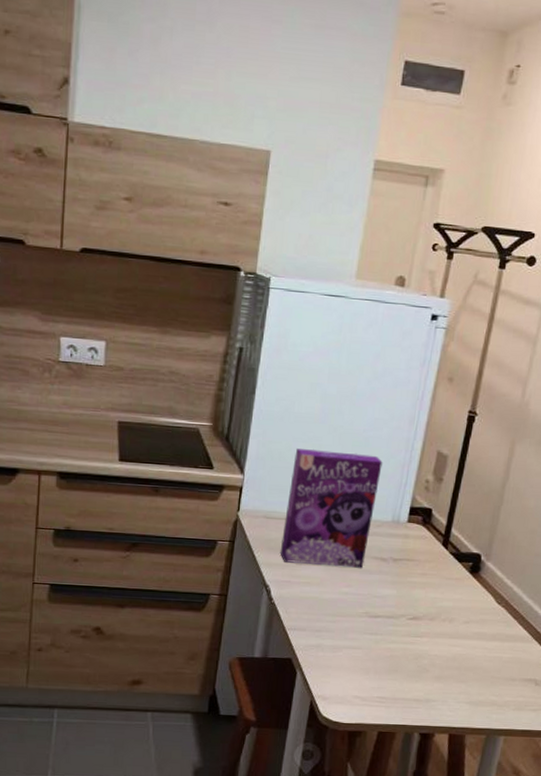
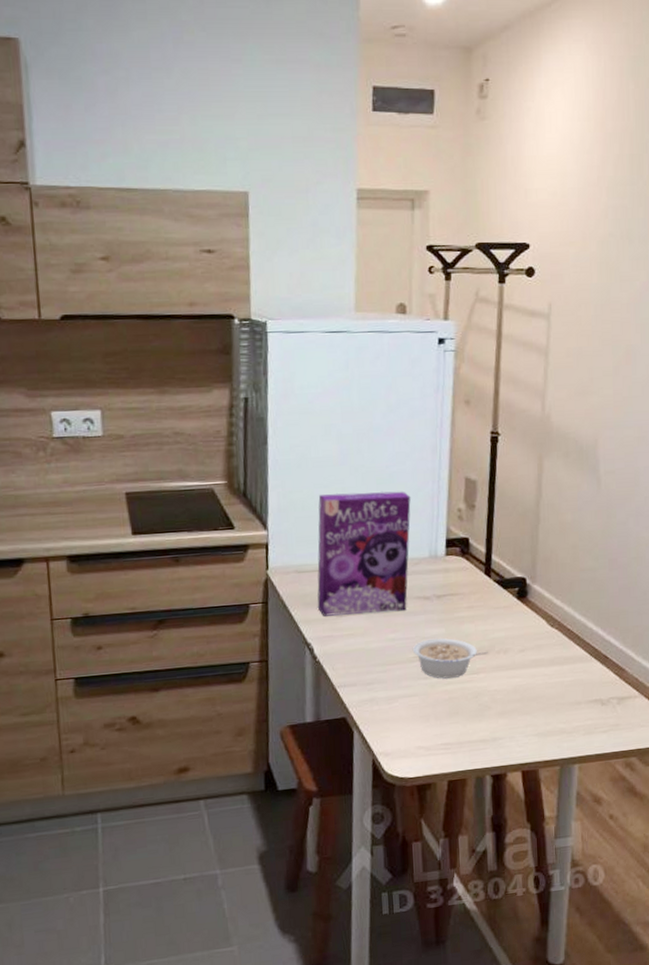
legume: none [362,598,434,638] -> present [412,638,488,679]

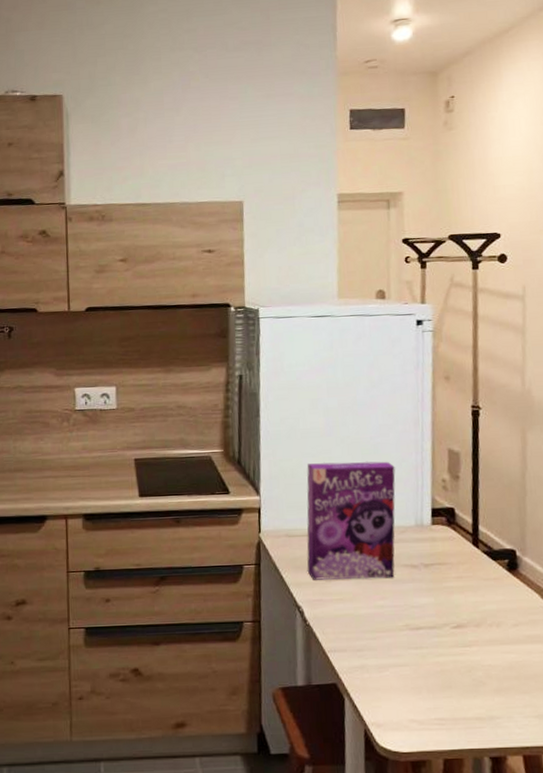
legume: present [412,638,488,679] -> none [401,607,480,650]

